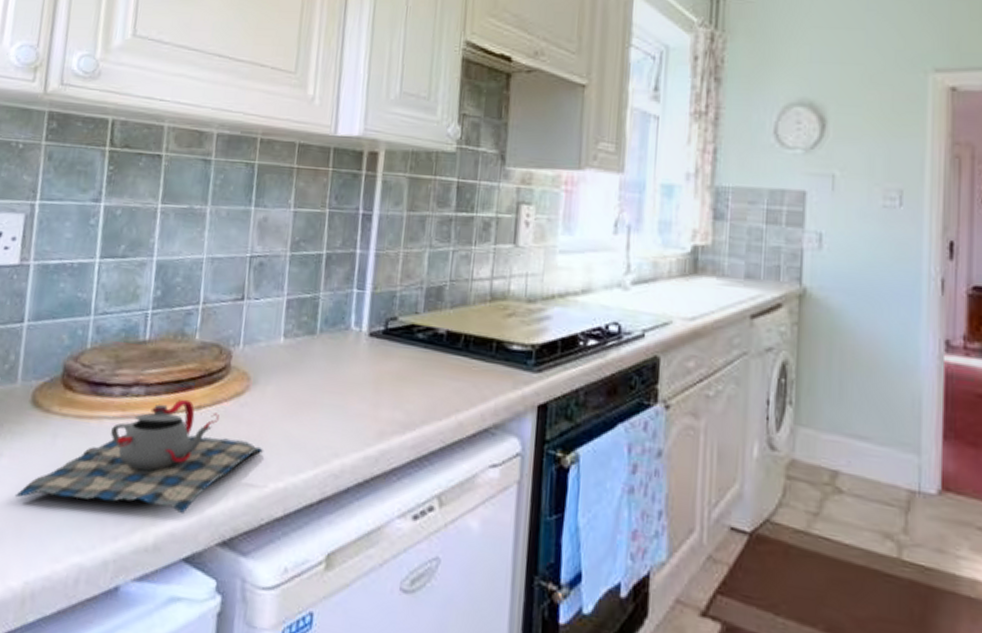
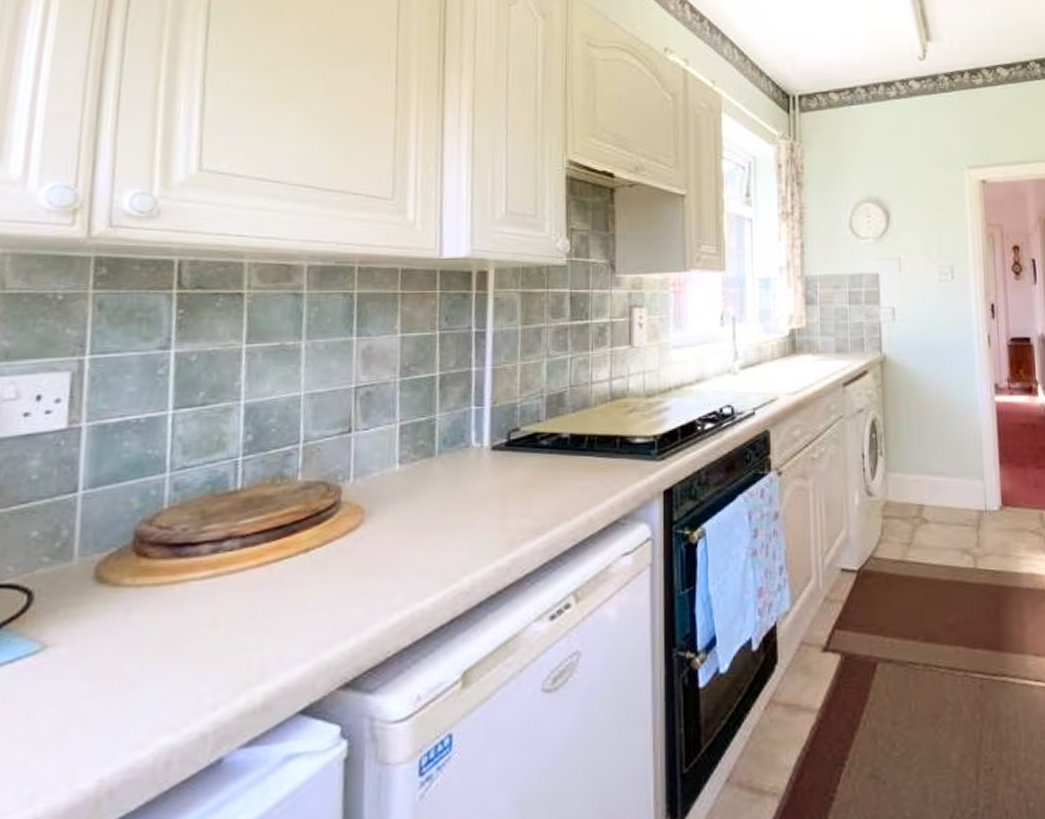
teapot: present [14,399,263,515] -> none [78,544,384,689]

